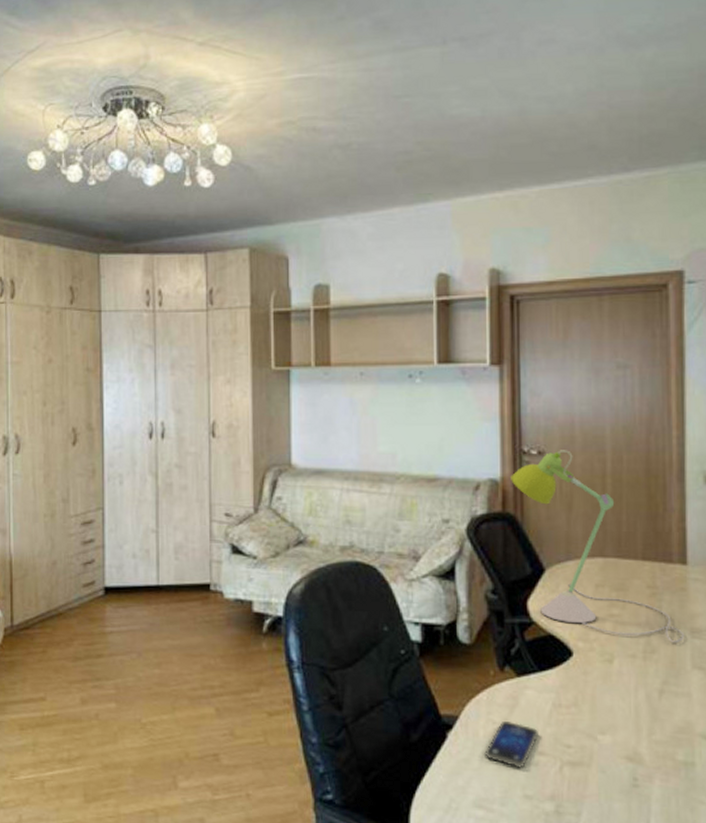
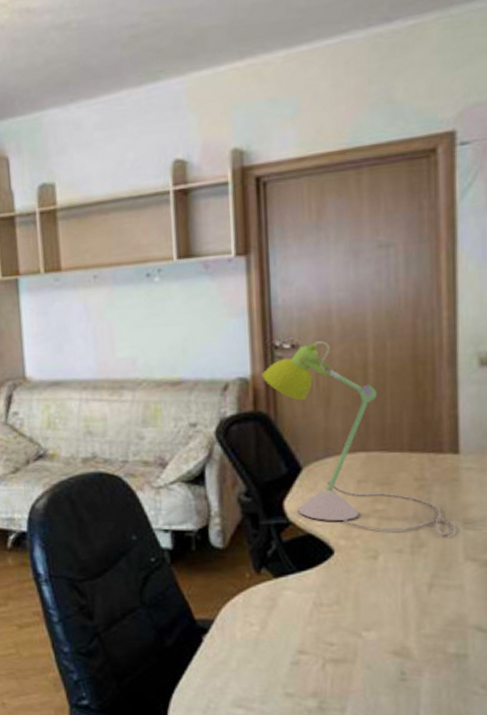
smartphone: present [484,721,540,768] -> none [242,623,300,667]

